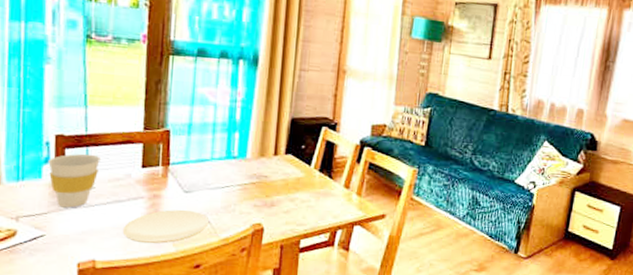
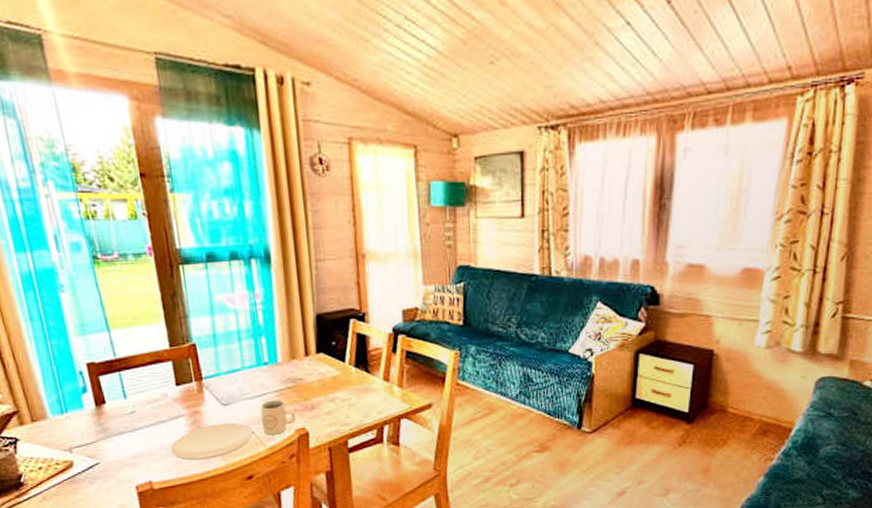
cup: present [48,153,100,208] -> none [86,378,136,434]
mug: none [219,193,255,227] -> present [260,400,297,435]

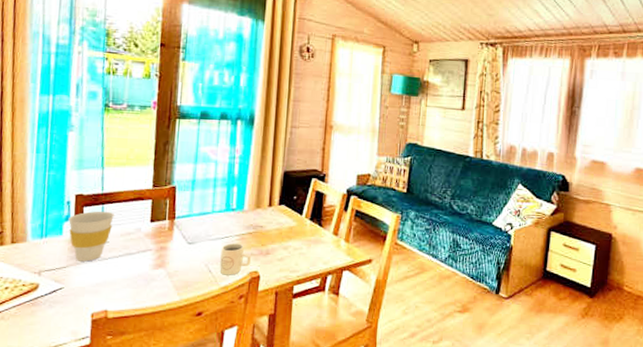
cup: none [86,378,136,434] -> present [68,211,114,262]
plate: present [170,422,254,461] -> none [132,260,211,294]

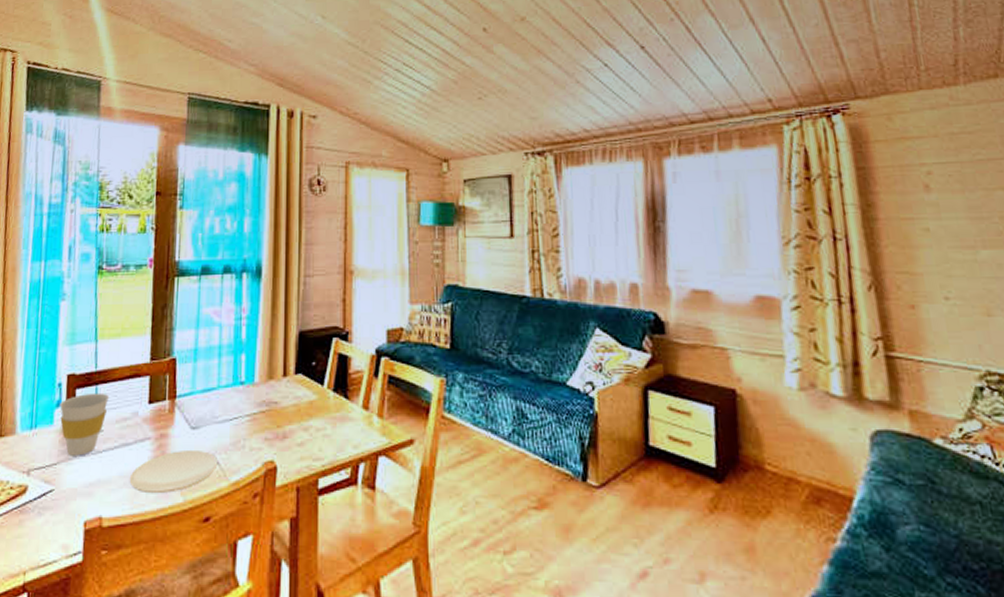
plate: none [132,260,211,294] -> present [129,449,218,494]
mug: present [219,243,252,276] -> none [229,426,266,468]

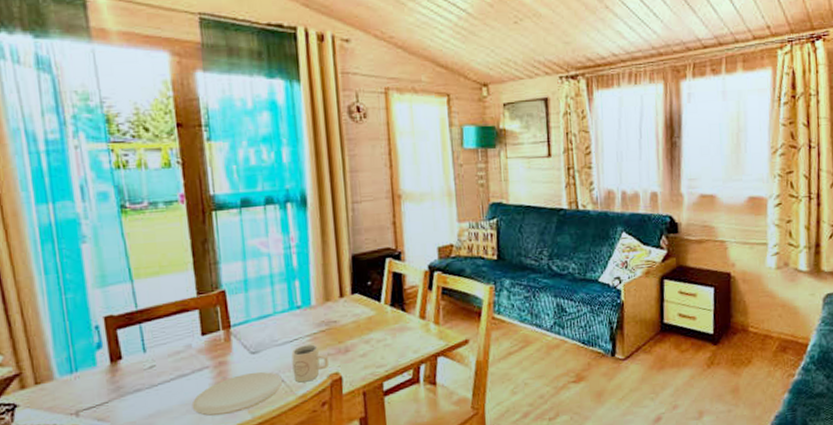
cup: present [60,392,109,456] -> none [101,330,156,393]
mug: none [229,426,266,468] -> present [291,344,330,383]

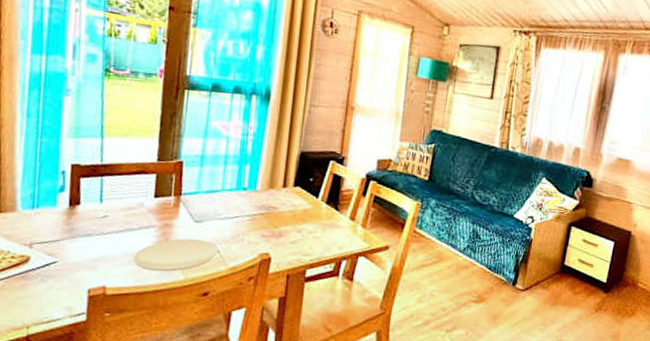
mug: present [291,344,330,383] -> none [228,223,263,256]

